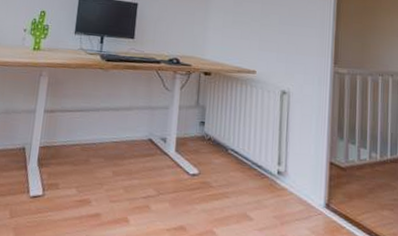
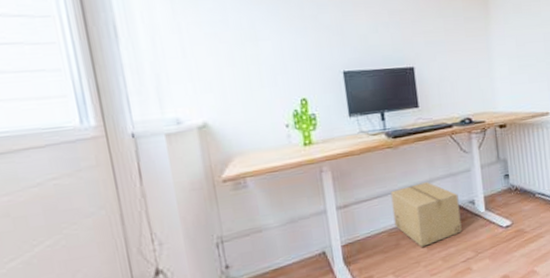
cardboard box: none [89,108,152,171] -> present [390,182,462,247]

